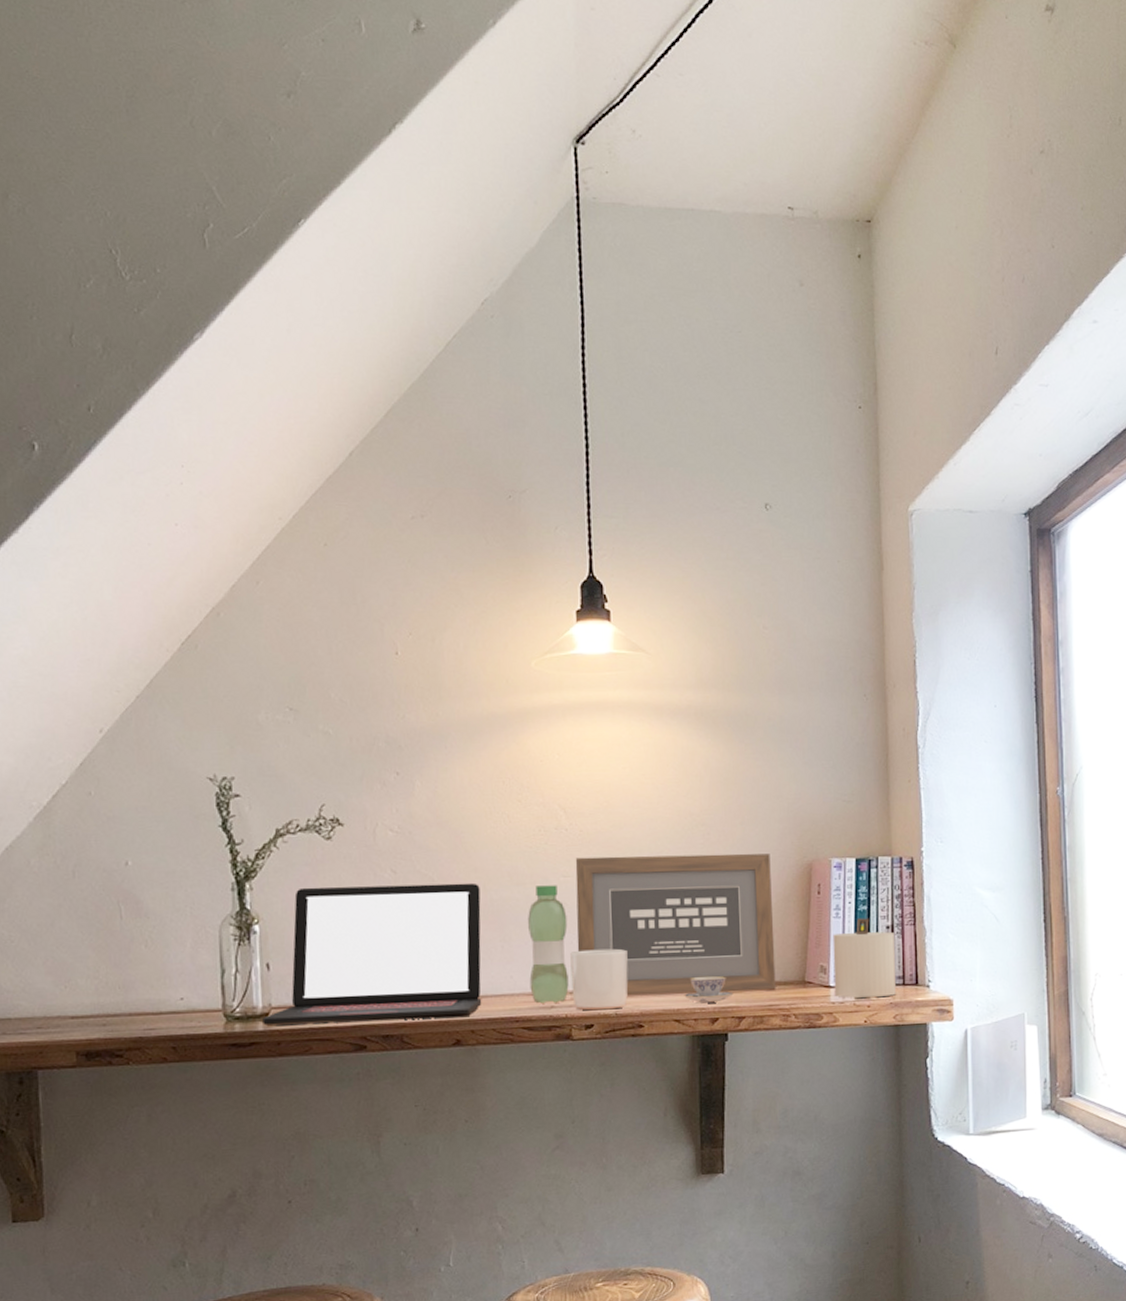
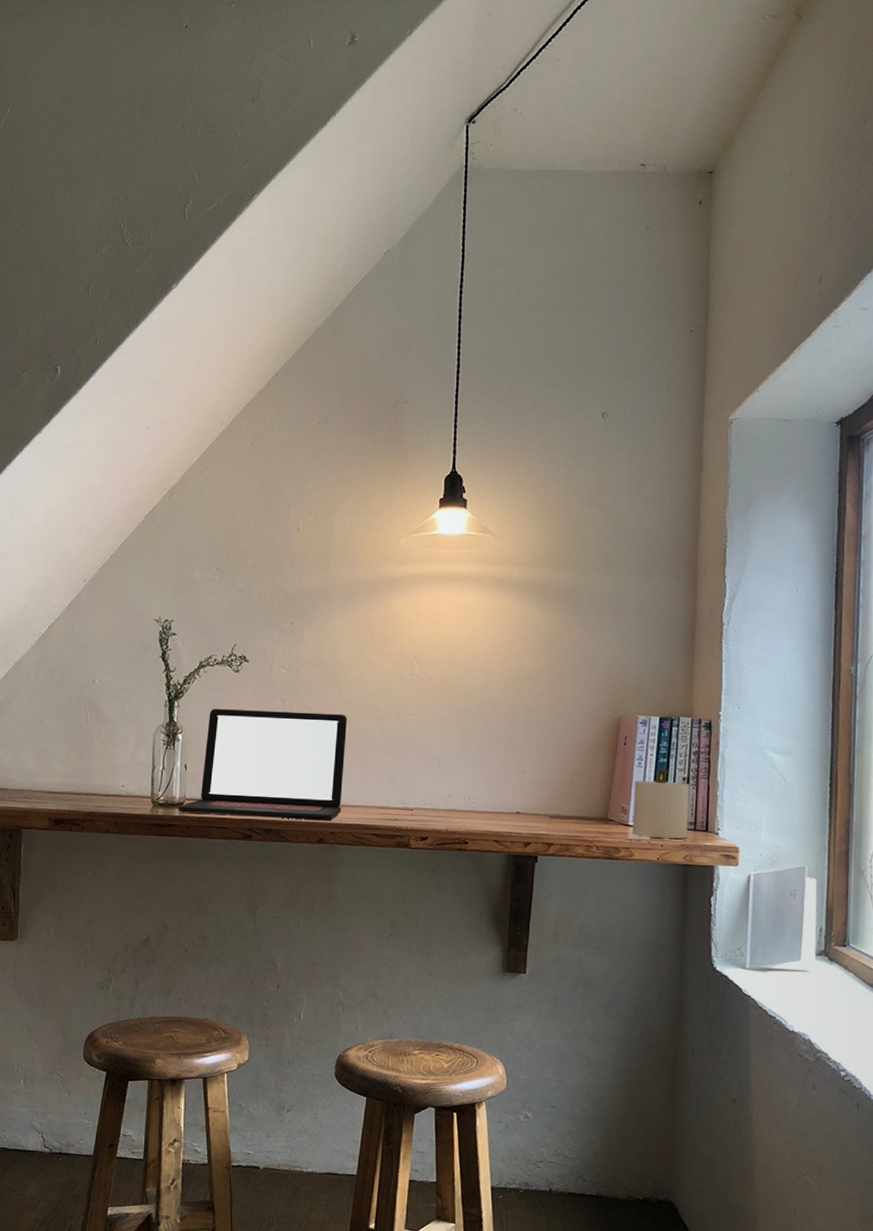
water bottle: present [528,885,569,1004] -> none [380,720,414,817]
mug: present [570,948,629,1011] -> none [412,775,460,827]
picture frame: present [575,853,776,996] -> none [419,700,585,825]
teacup: present [684,975,734,1003] -> none [503,806,545,830]

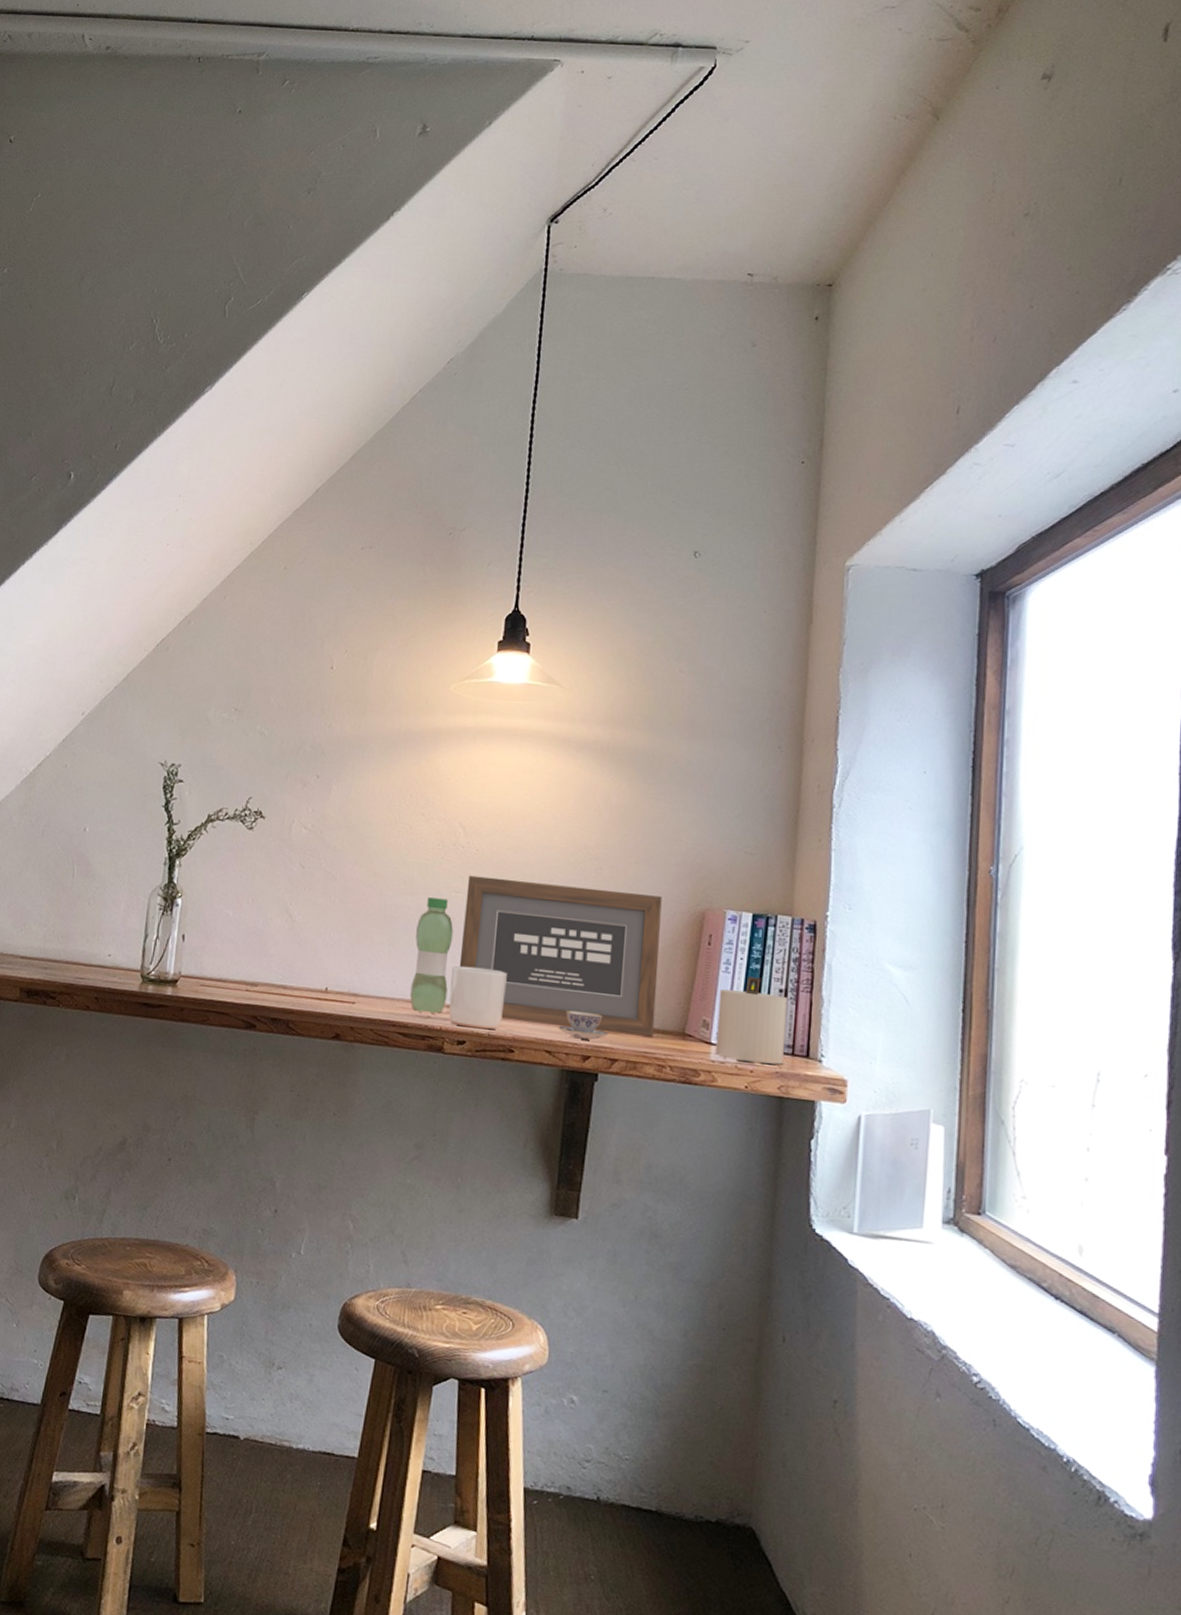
laptop: present [178,708,347,820] -> none [171,870,377,1013]
water bottle: none [380,720,414,817] -> present [410,897,454,1015]
mug: none [412,775,460,827] -> present [448,965,507,1030]
picture frame: none [419,700,585,825] -> present [459,875,662,1039]
teacup: none [503,806,545,830] -> present [558,1010,609,1041]

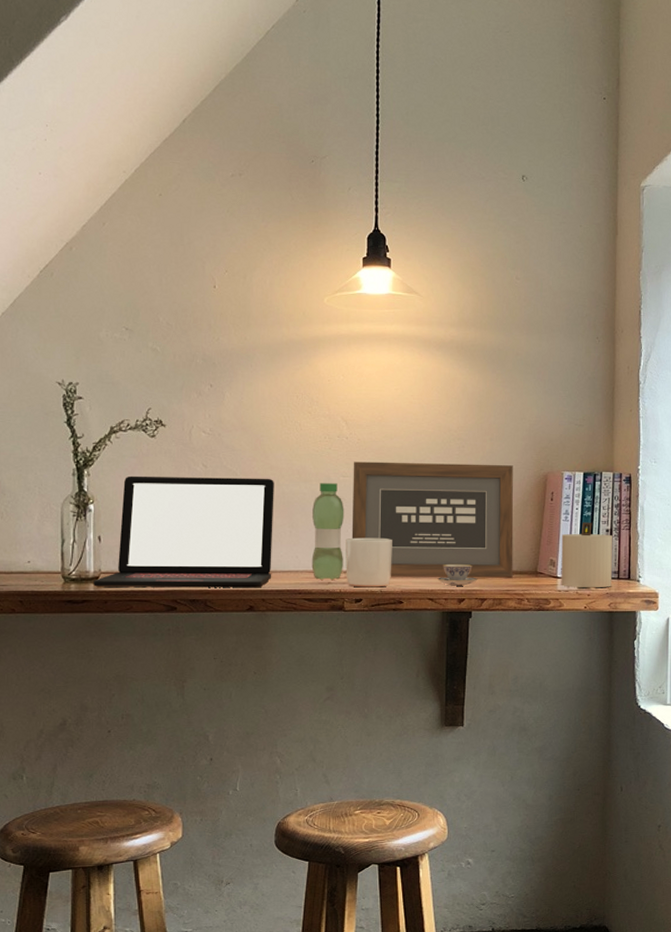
laptop: none [171,870,377,1013] -> present [93,475,274,588]

